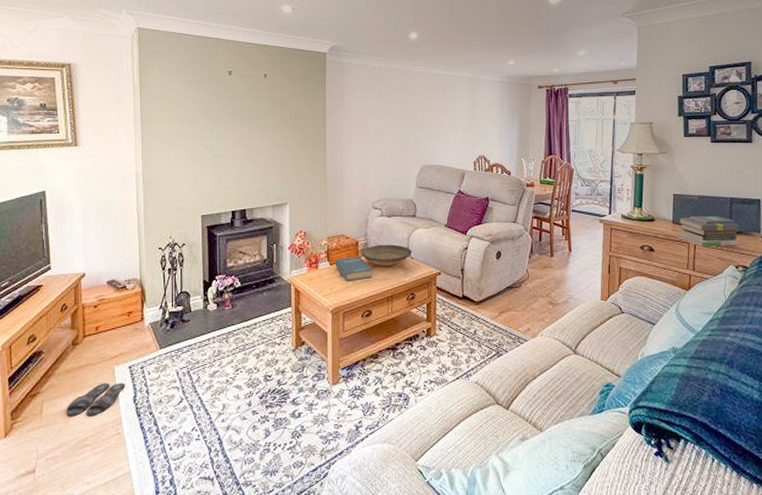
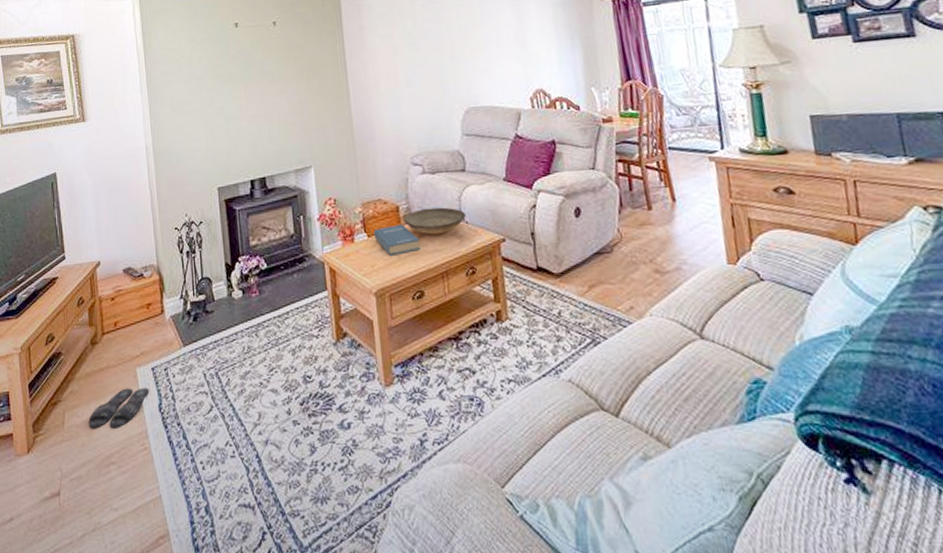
books: present [678,215,739,248] -> none [825,138,921,184]

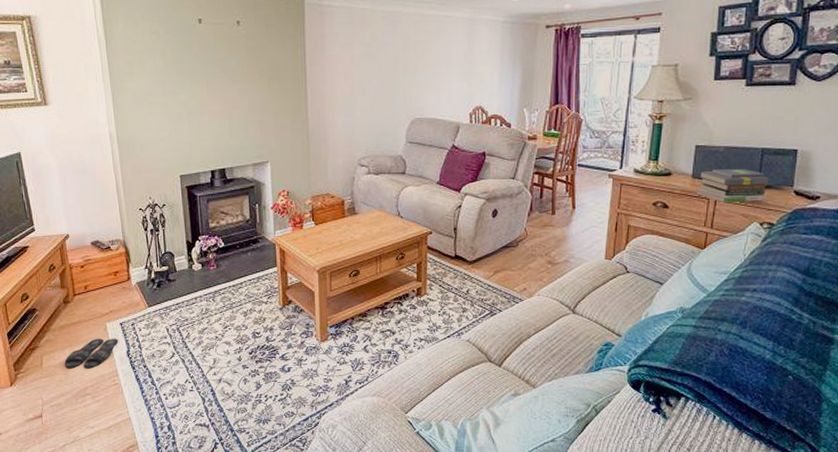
hardback book: present [373,223,420,256] -> none [320,215,359,241]
decorative bowl: present [403,207,466,236] -> none [347,203,401,227]
books: none [825,138,921,184] -> present [696,168,769,203]

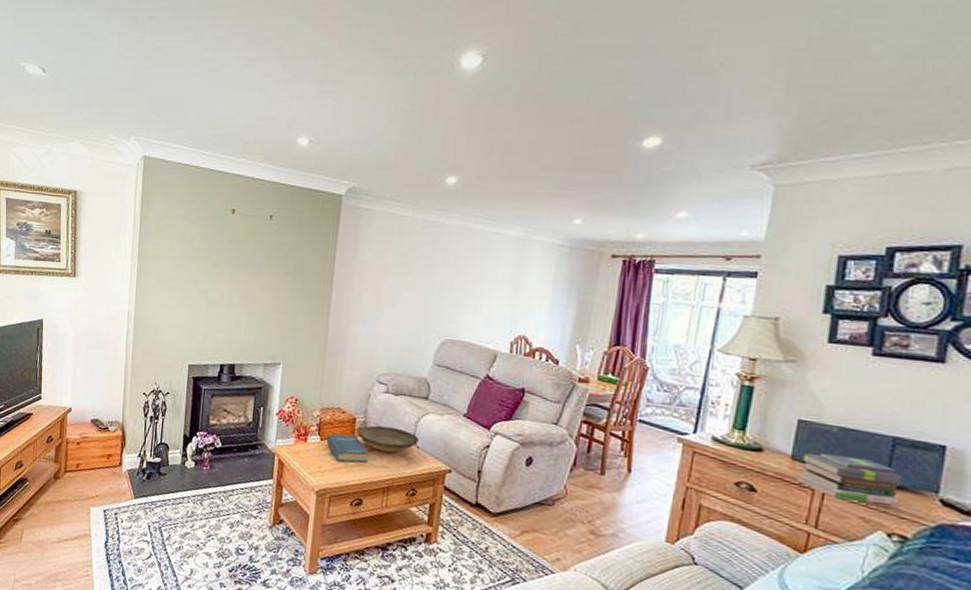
slippers: present [64,338,119,369] -> none [43,521,99,553]
hardback book: none [320,215,359,241] -> present [326,434,369,463]
decorative bowl: none [347,203,401,227] -> present [358,425,419,454]

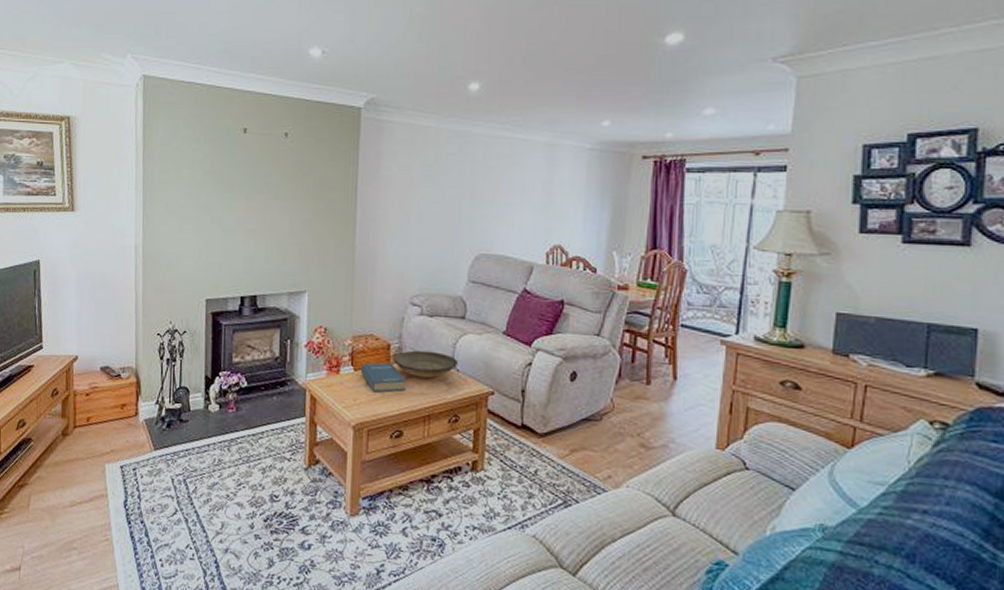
books: present [796,453,902,506] -> none [839,344,939,393]

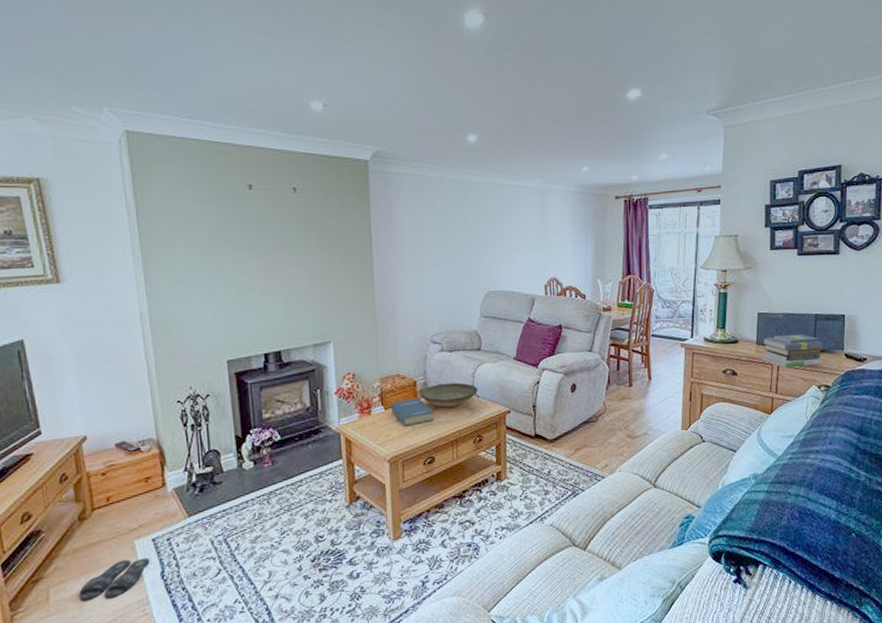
slippers: none [53,481,116,517] -> present [79,558,150,601]
books: none [839,344,939,393] -> present [761,333,823,369]

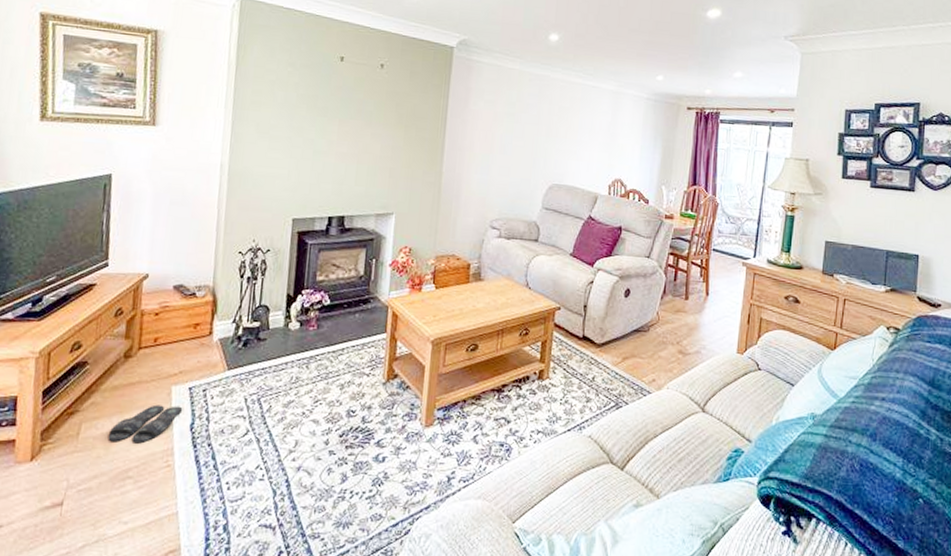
hardback book: present [390,397,434,427] -> none [441,280,483,309]
decorative bowl: present [420,382,477,409] -> none [472,269,530,297]
books: present [761,333,823,369] -> none [826,266,894,305]

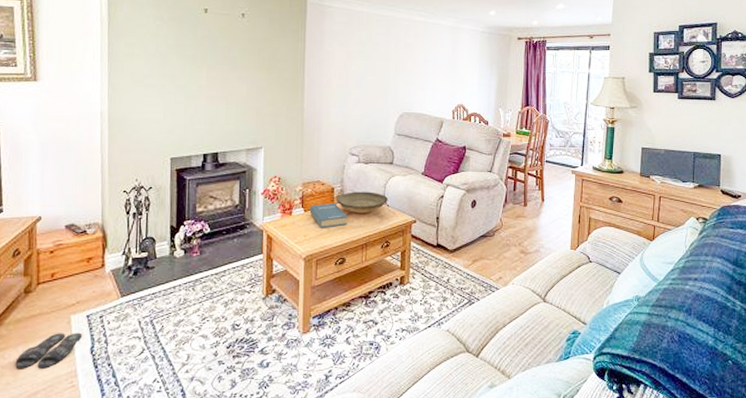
hardback book: none [441,280,483,309] -> present [309,202,347,228]
decorative bowl: none [472,269,530,297] -> present [337,191,388,215]

